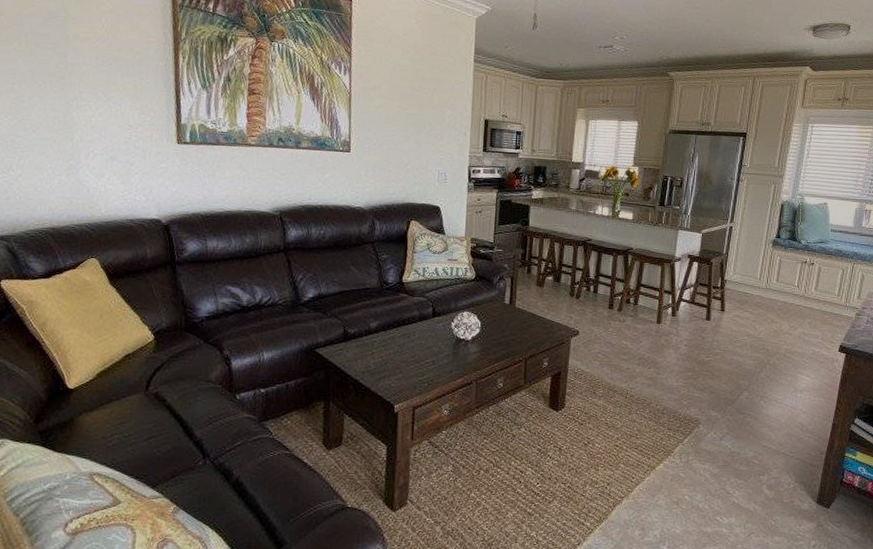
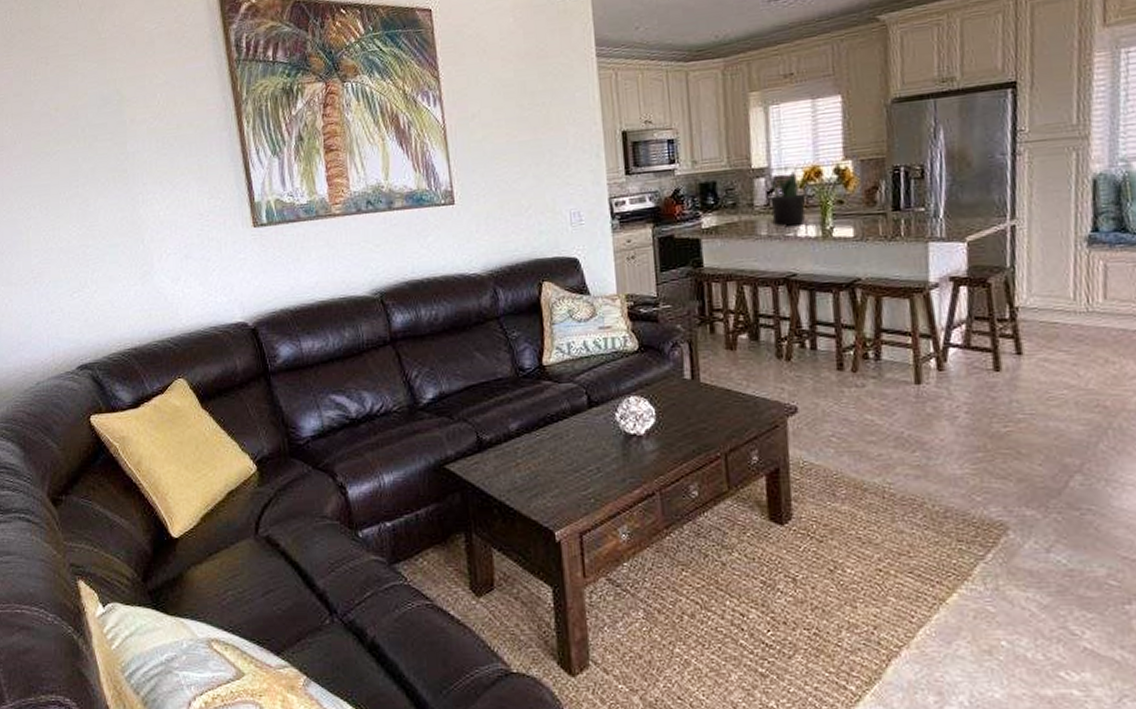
planter: none [580,167,605,206] -> present [768,171,806,227]

